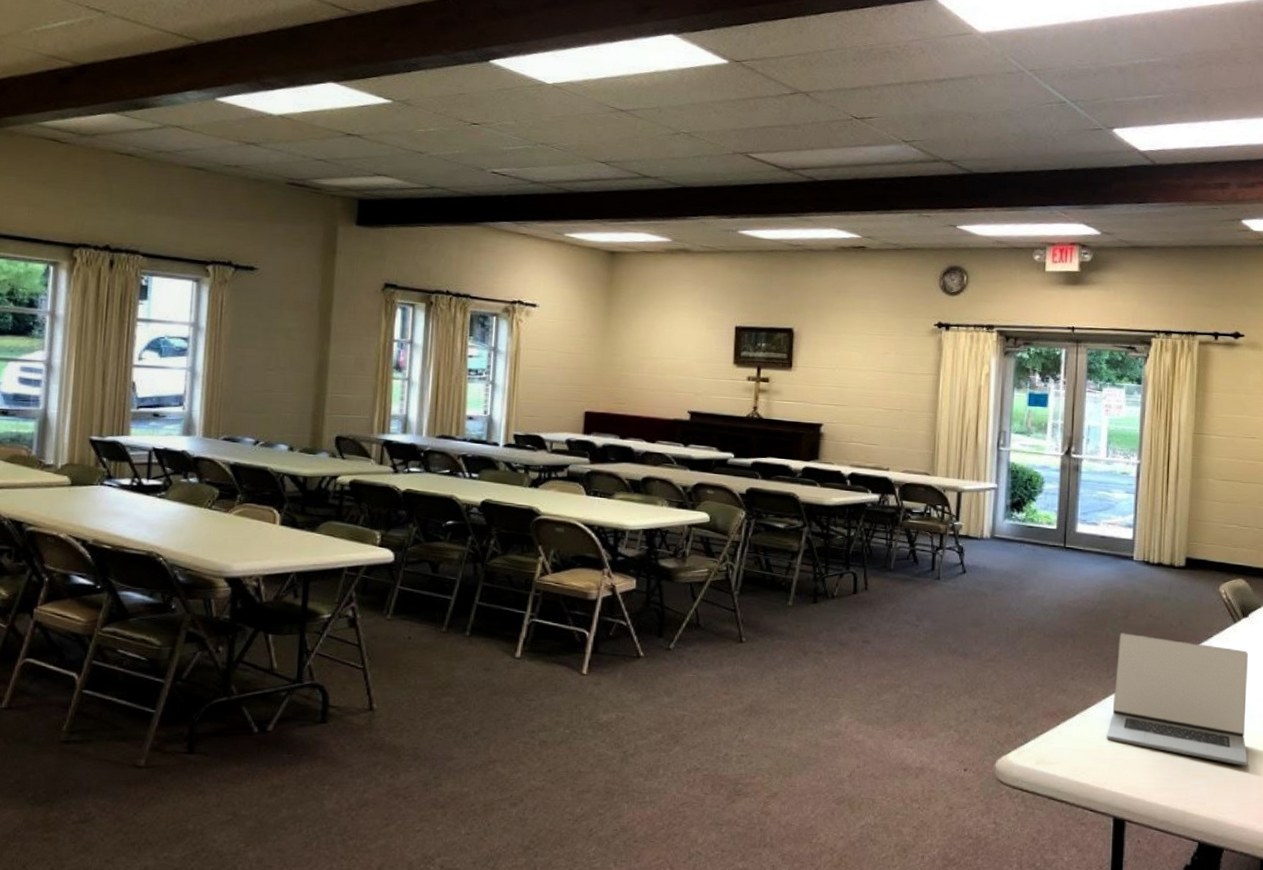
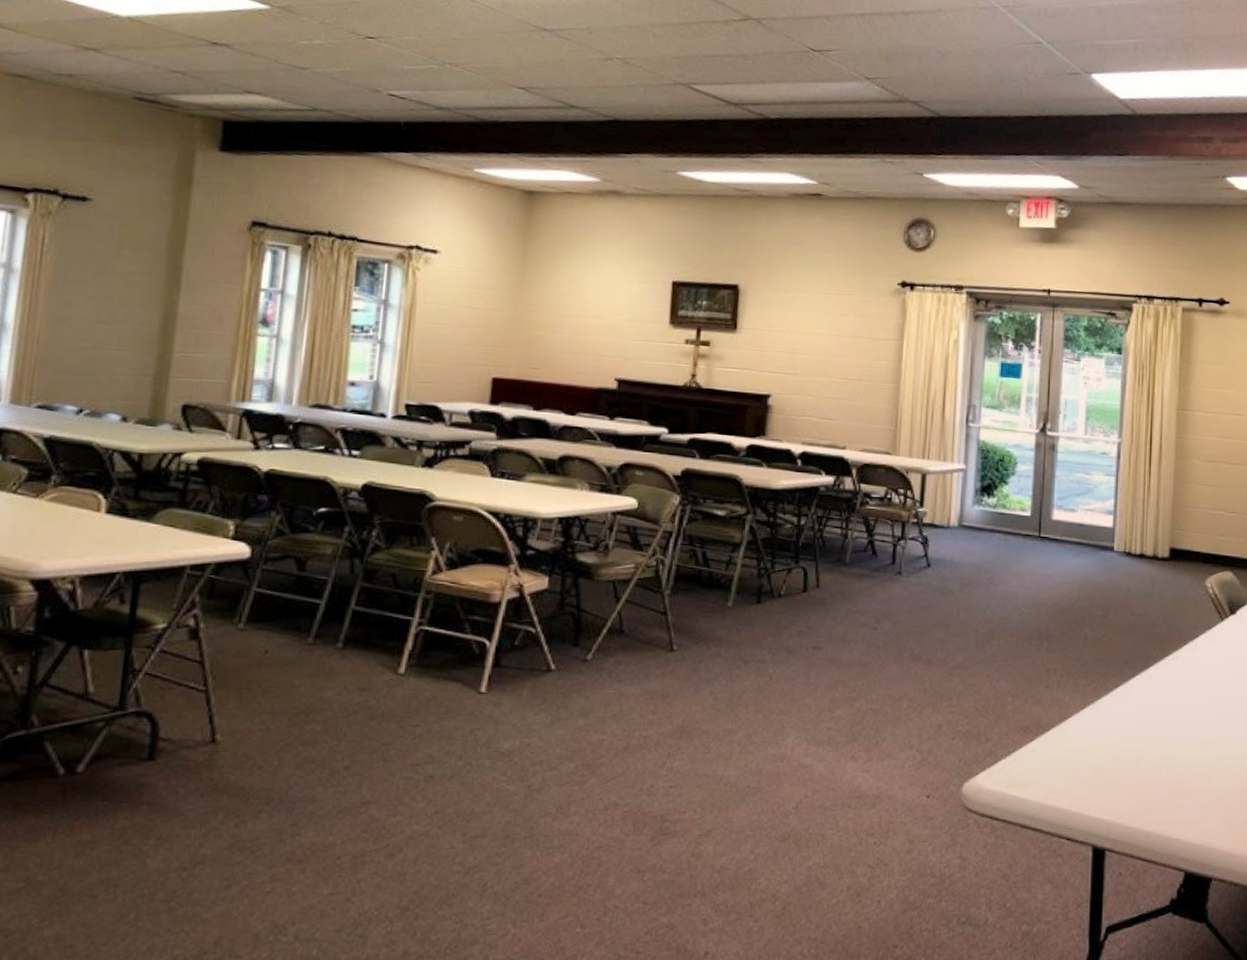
laptop: present [1106,633,1248,767] -> none [1084,633,1237,784]

